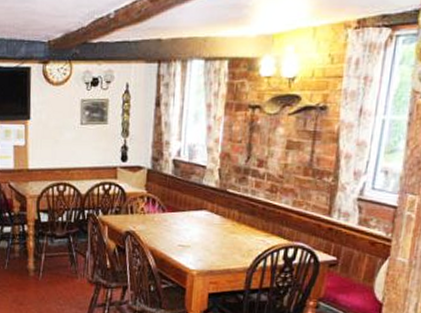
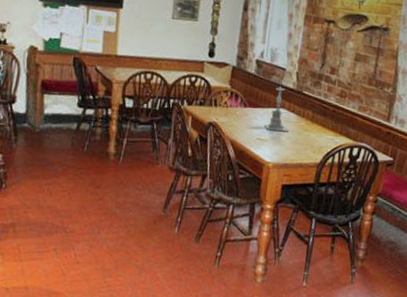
candle holder: none [185,186,213,236] -> present [264,86,289,131]

